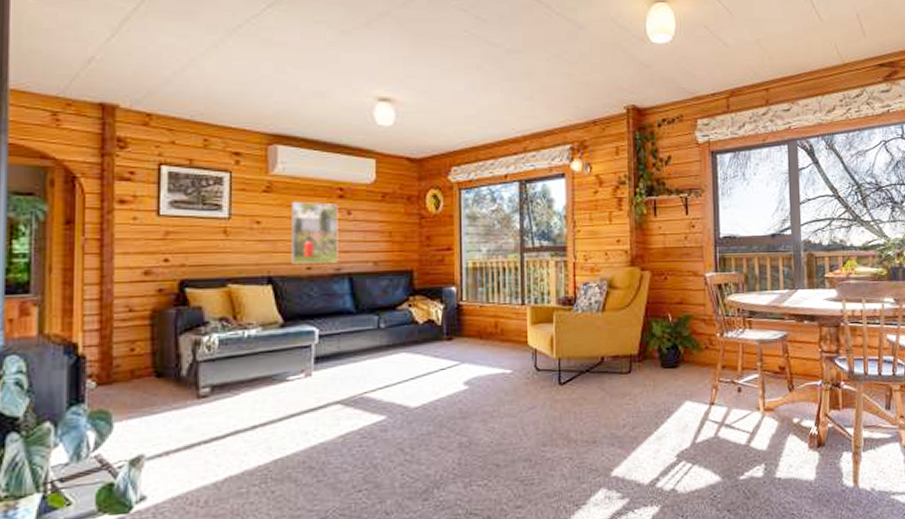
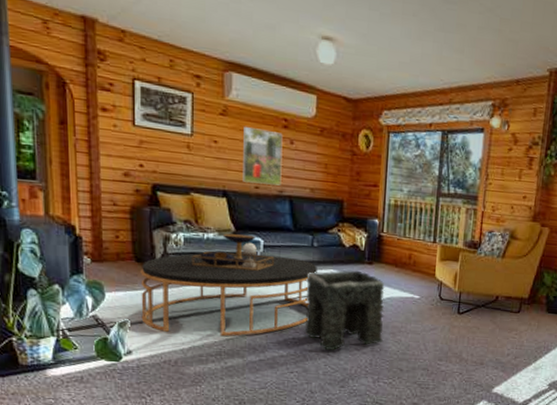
coffee table: none [161,325,386,463] -> present [140,233,317,337]
stone arch: none [372,349,472,454] -> present [303,270,385,350]

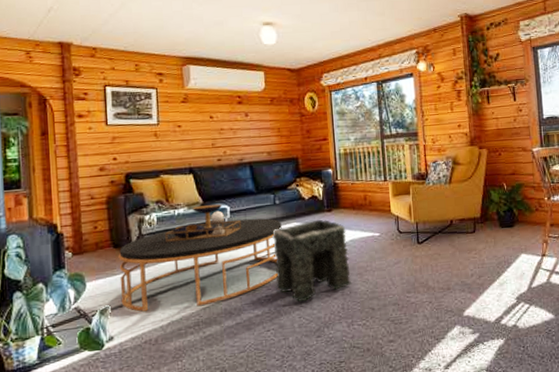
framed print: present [243,126,283,186] -> none [203,108,241,157]

